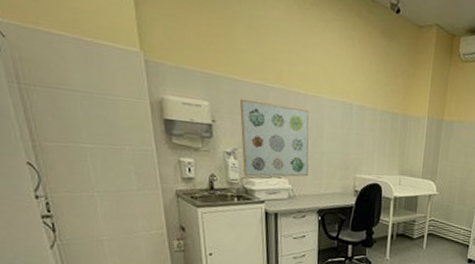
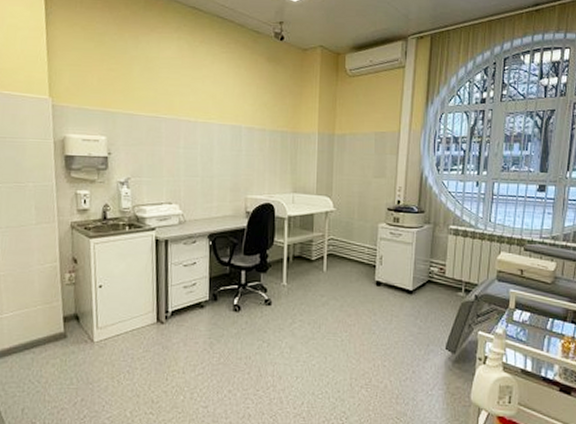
wall art: present [239,98,310,177] -> none [133,131,200,205]

